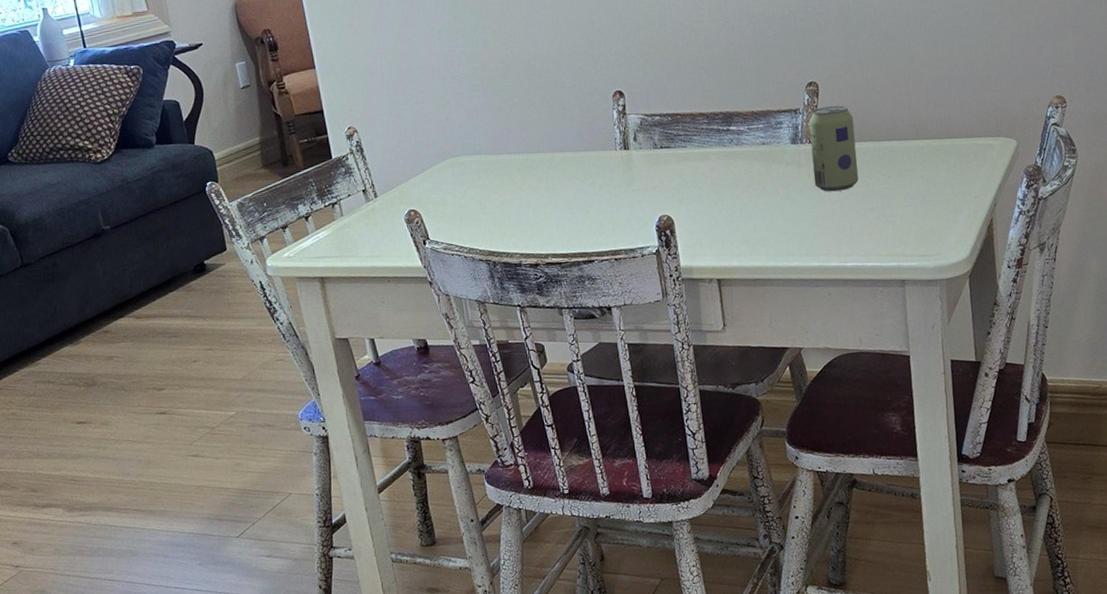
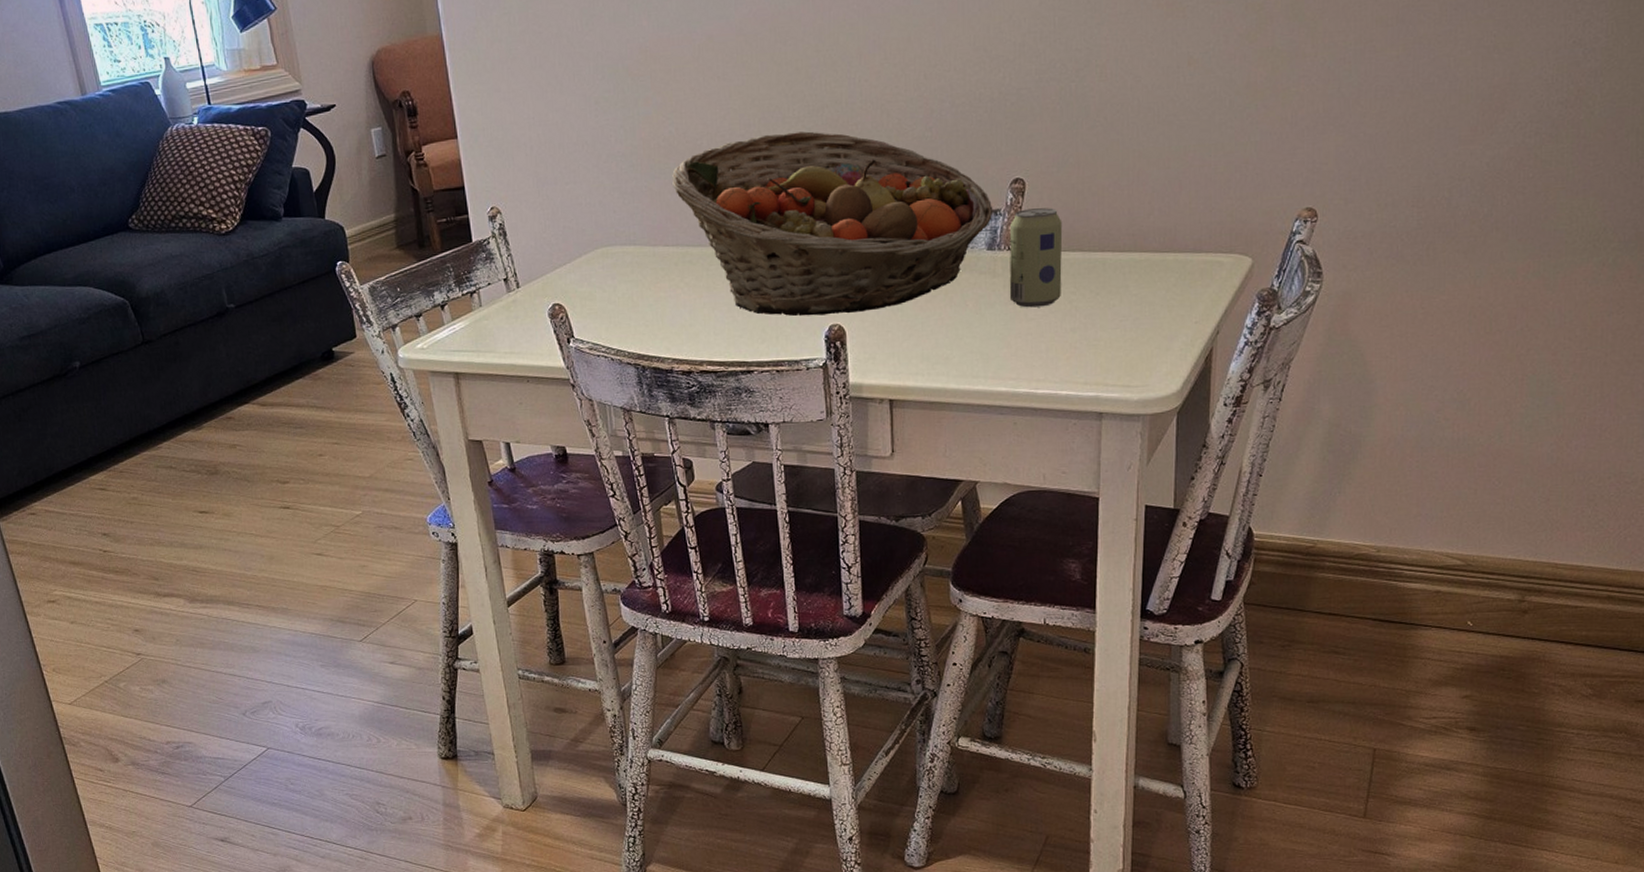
fruit basket: none [510,49,794,210] -> present [672,131,993,317]

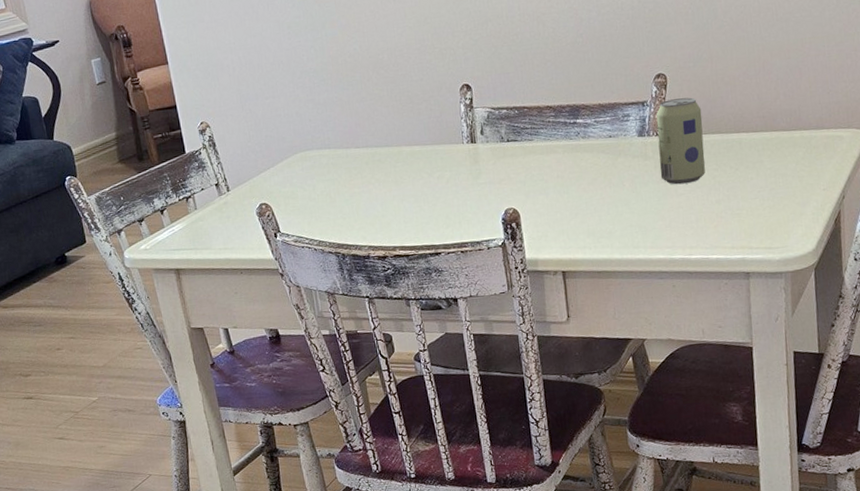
fruit basket: present [672,131,993,317] -> none [359,42,641,203]

